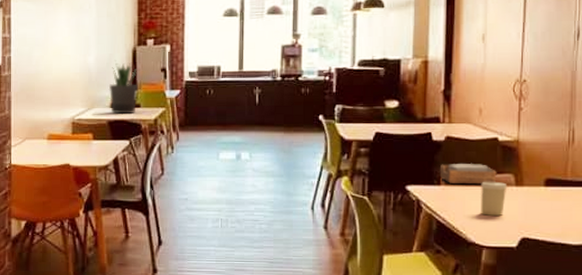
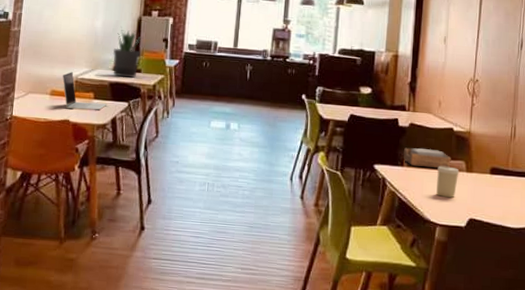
laptop: none [59,113,108,153] -> present [62,72,108,111]

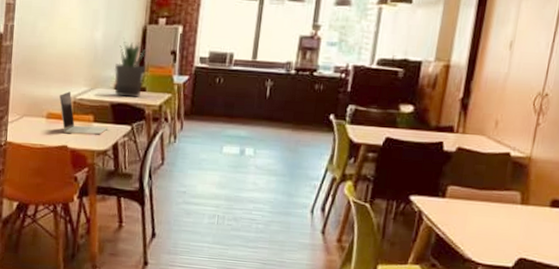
napkin holder: present [403,147,451,169] -> none [445,176,504,201]
cup: present [436,166,460,198] -> none [482,197,513,234]

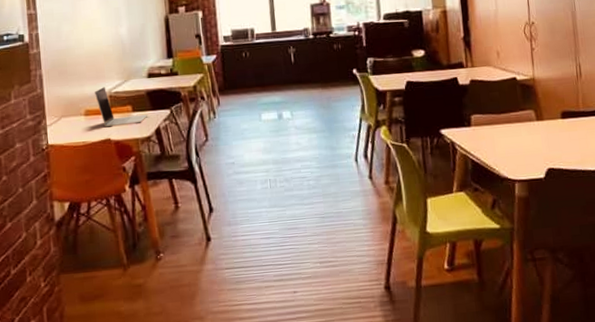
planter: present [114,38,146,98] -> none [144,30,174,84]

